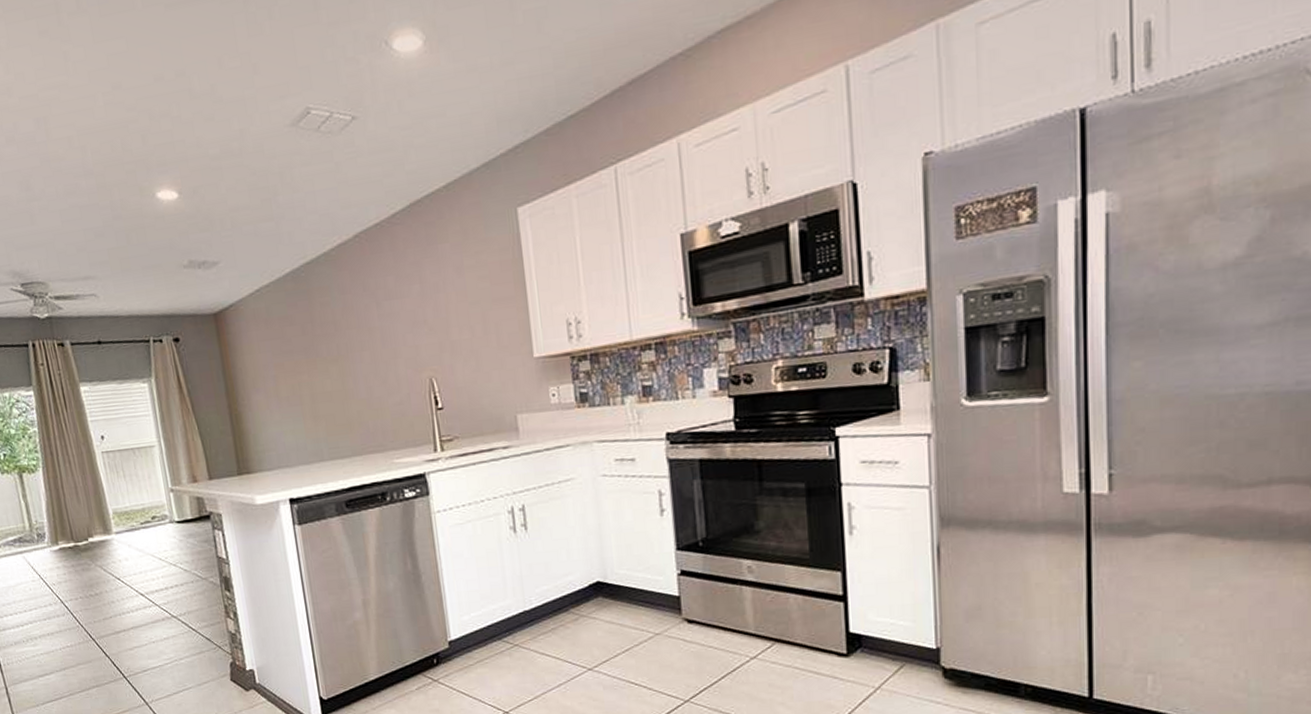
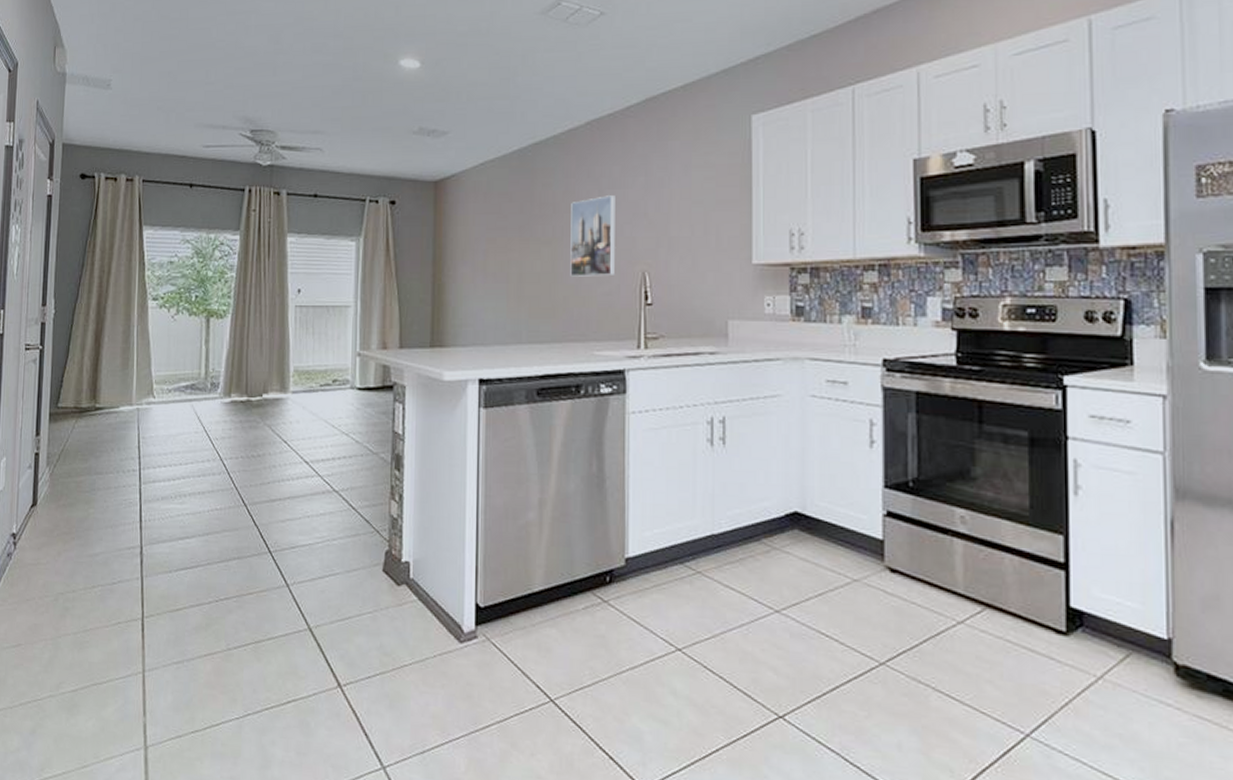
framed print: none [351,306,403,391] -> present [570,195,615,277]

